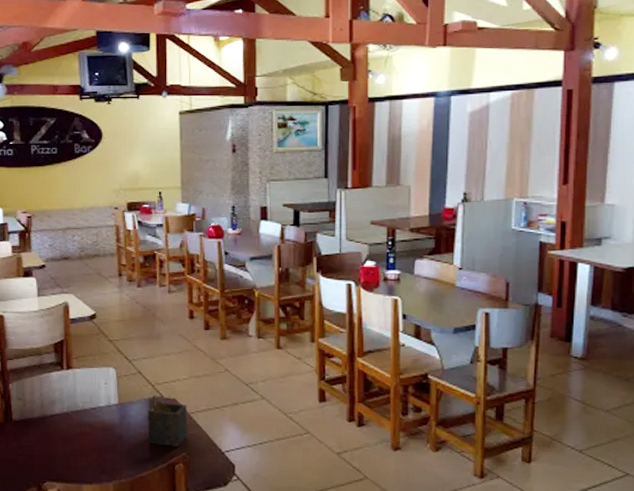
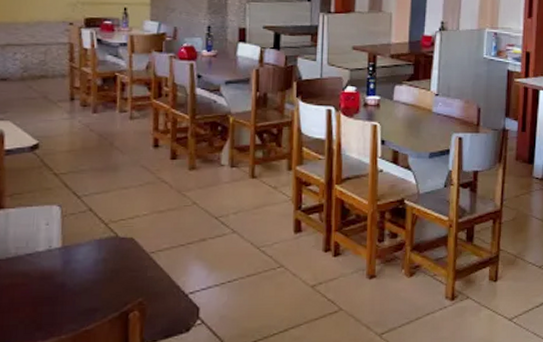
napkin holder: present [147,394,188,447] -> none [97,234,148,293]

